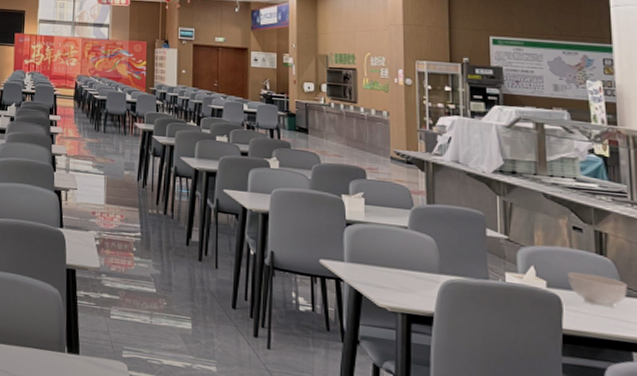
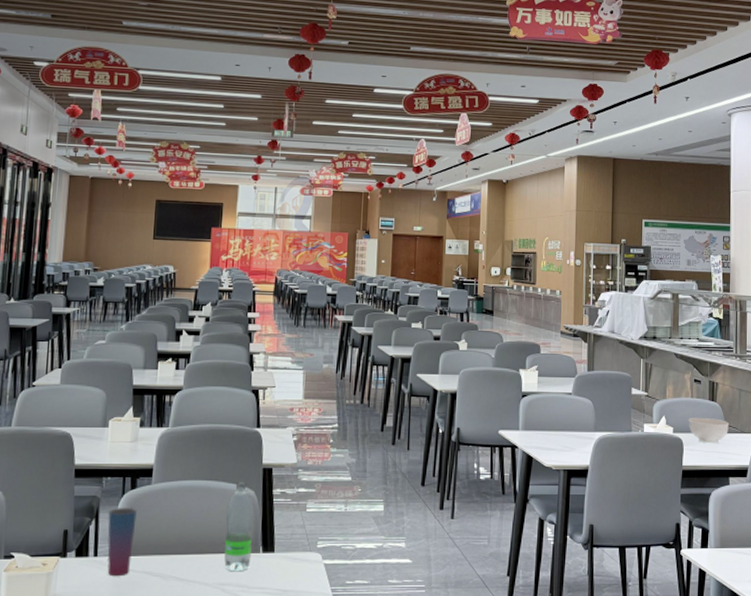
bottle: none [31,279,58,369] -> present [224,482,254,572]

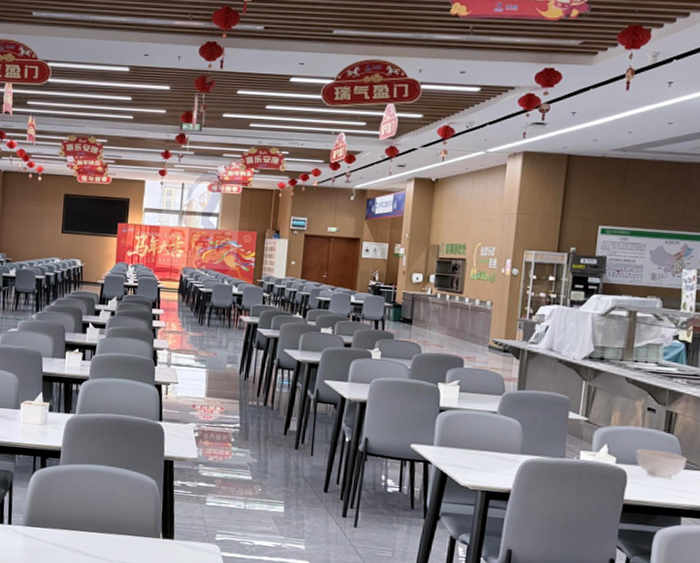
cup: present [107,508,137,575] -> none [20,483,46,544]
bottle: present [224,482,254,572] -> none [126,471,155,553]

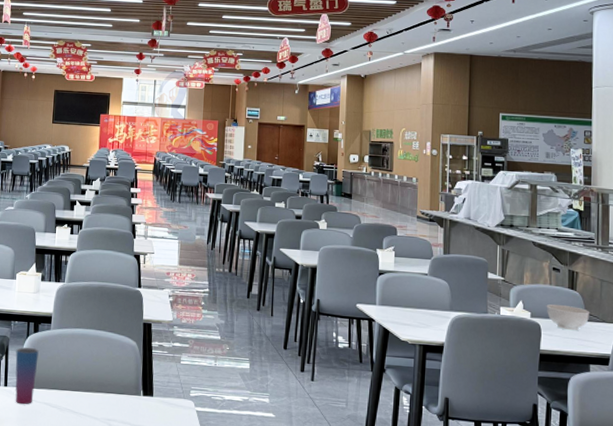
cup: none [20,483,46,544] -> present [15,347,39,404]

